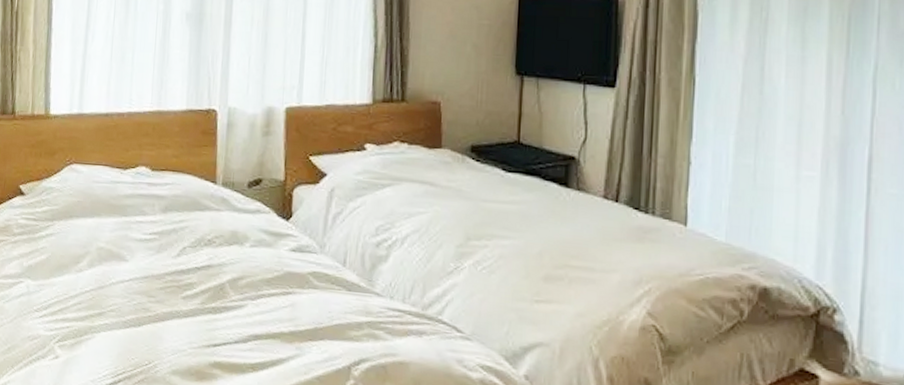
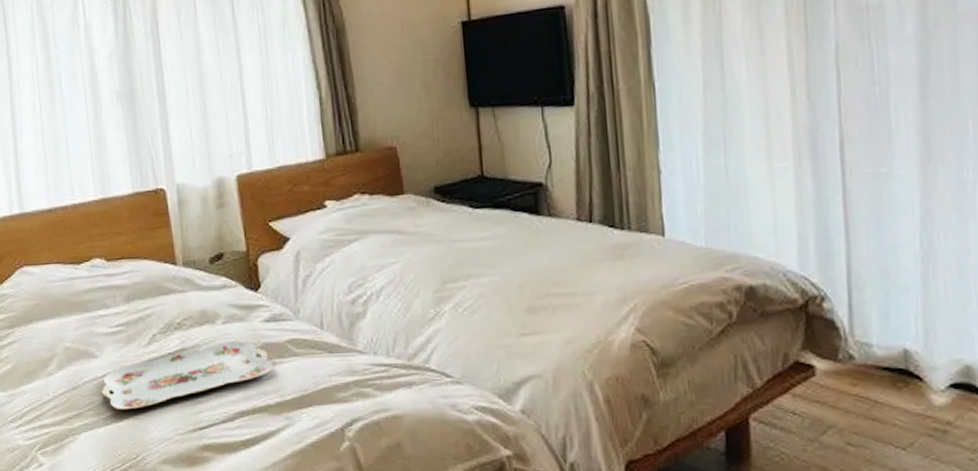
serving tray: none [125,264,292,317] -> present [101,341,273,411]

